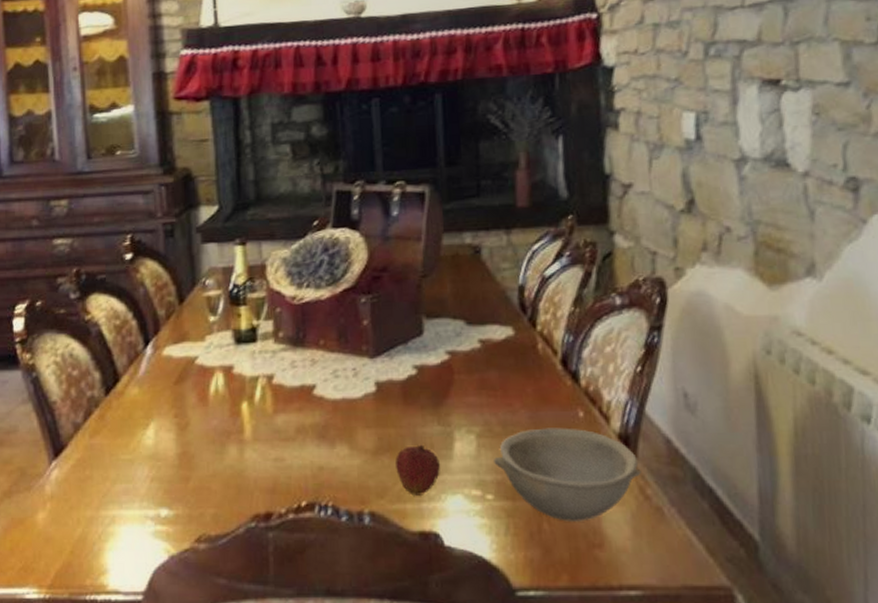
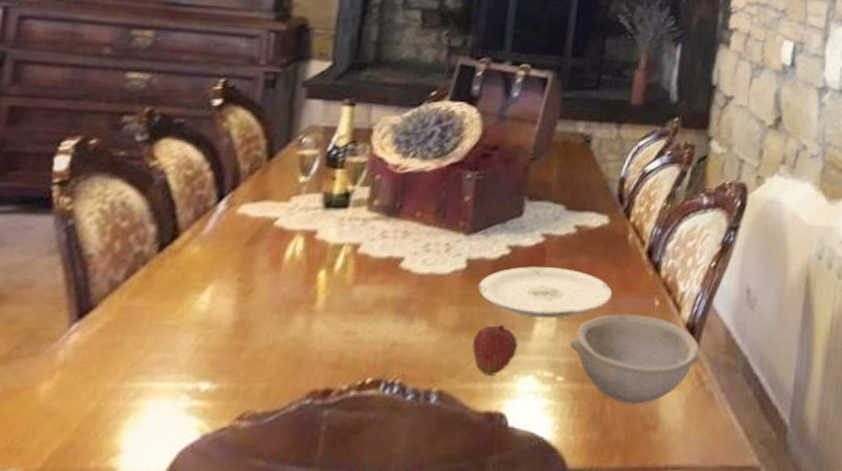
plate: none [391,384,530,436] -> present [478,266,612,318]

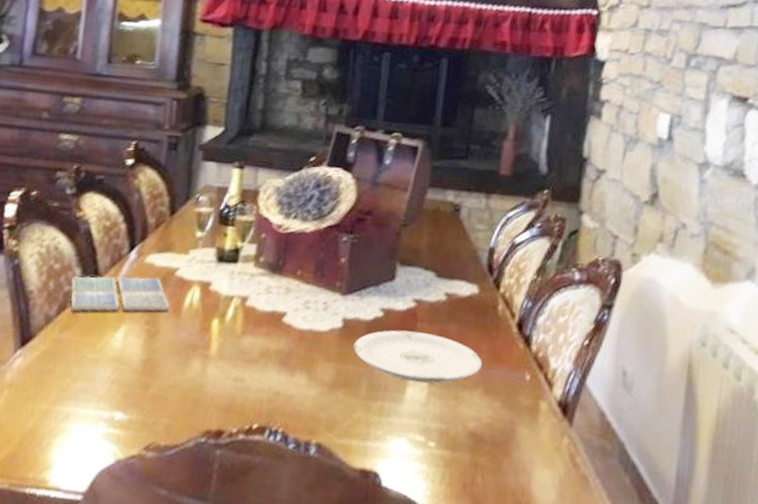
drink coaster: none [142,229,268,274] -> present [70,275,170,312]
fruit: present [472,324,519,376] -> none [348,384,391,434]
bowl: present [570,314,701,405] -> none [441,385,574,480]

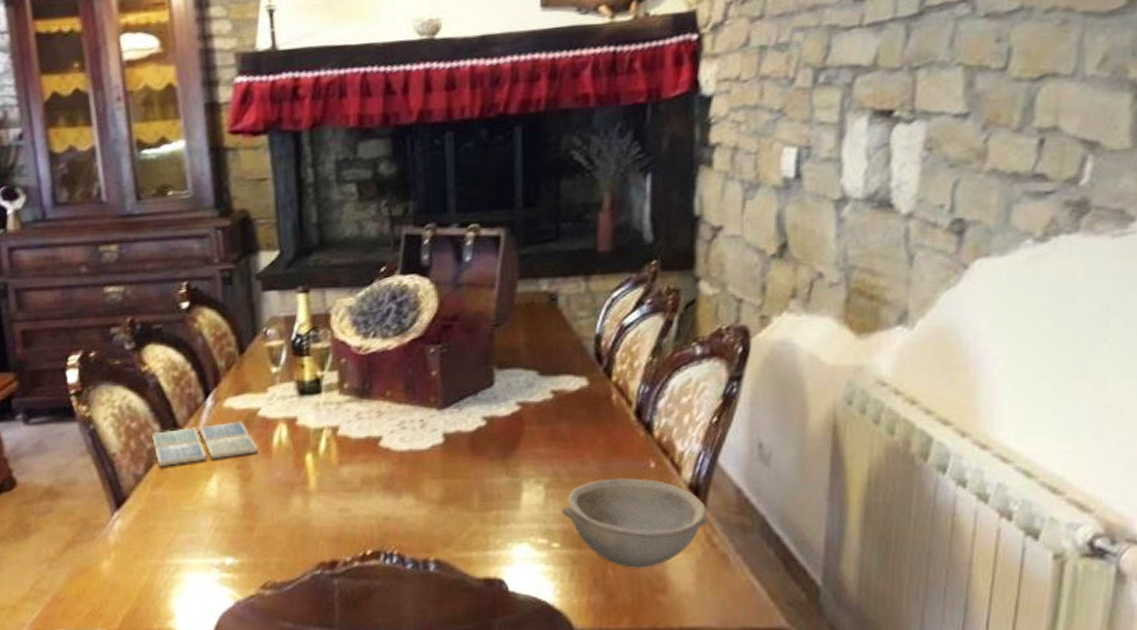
plate: present [353,330,482,384] -> none [459,436,600,487]
bowl: none [441,385,574,480] -> present [561,478,709,568]

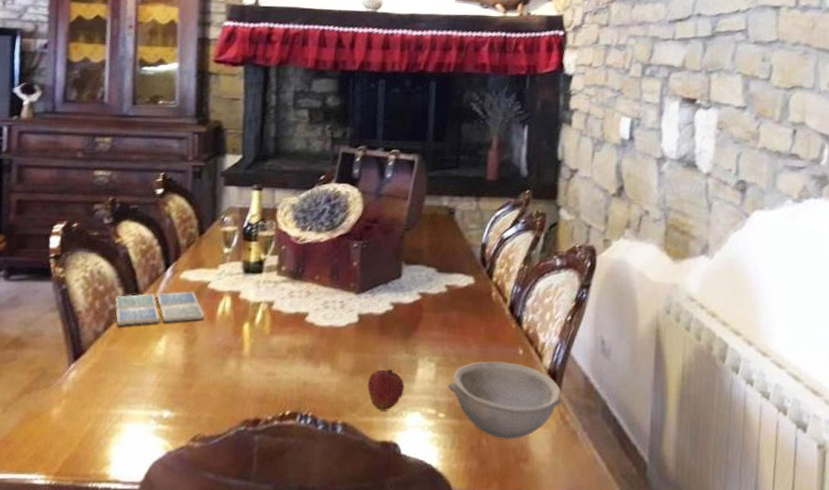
fruit: none [462,494,508,544] -> present [368,368,405,411]

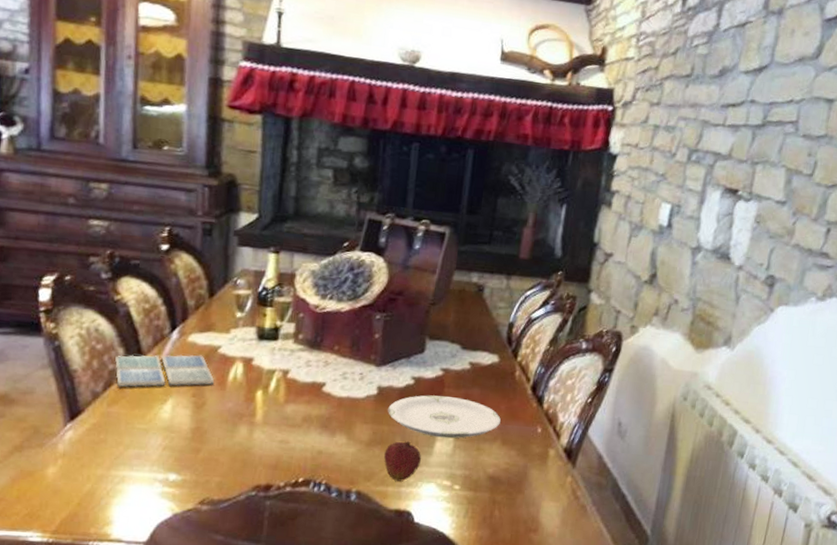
plate: none [369,320,481,364] -> present [388,395,501,438]
bowl: present [448,361,563,440] -> none [465,438,576,512]

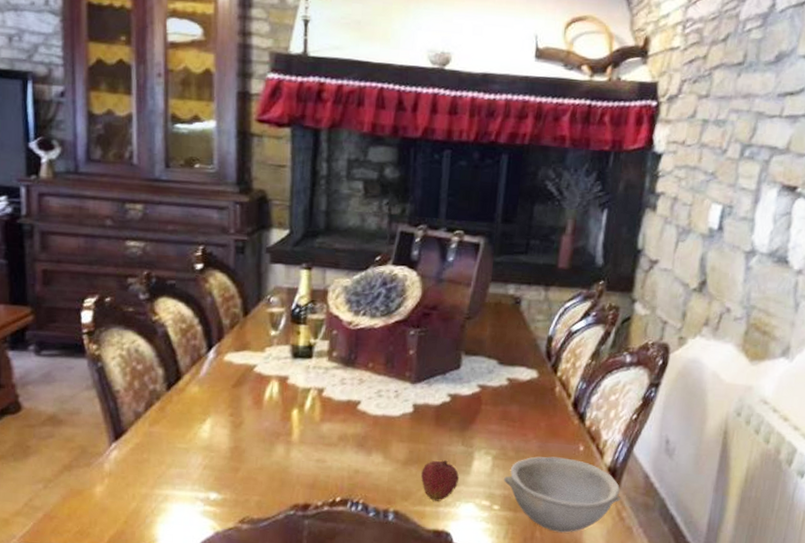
drink coaster: present [115,354,215,388] -> none [155,374,251,407]
plate: present [388,395,501,438] -> none [424,412,541,457]
bowl: none [465,438,576,512] -> present [504,456,621,533]

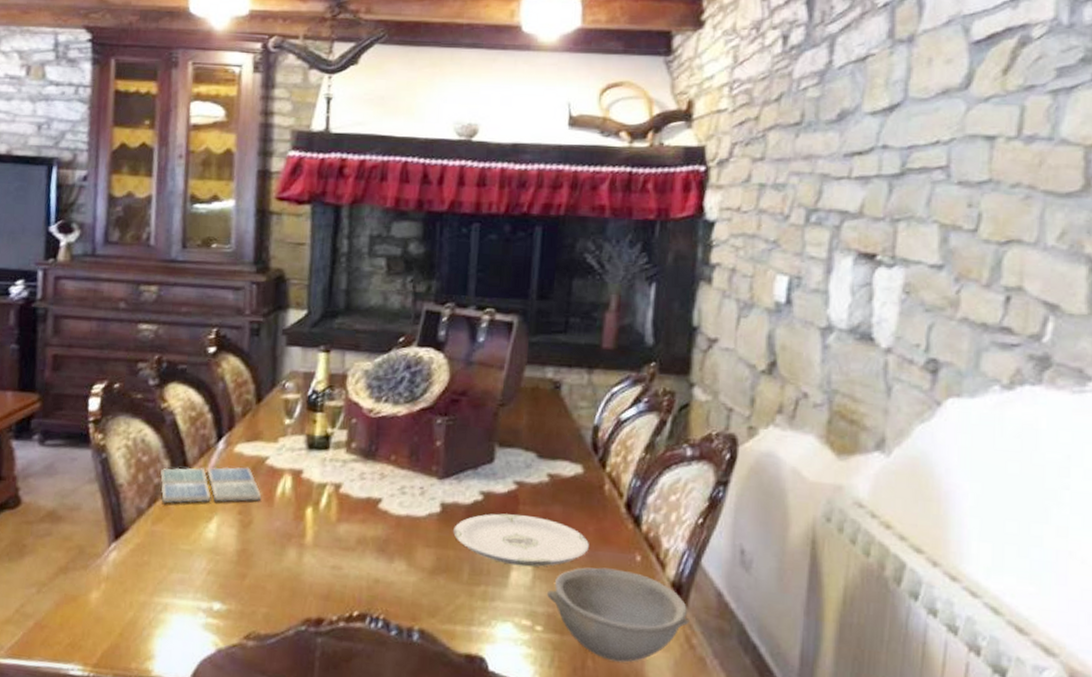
drink coaster: none [155,374,251,407] -> present [160,466,262,504]
fruit: present [421,459,460,501] -> none [450,569,495,619]
plate: none [424,412,541,457] -> present [453,513,589,567]

